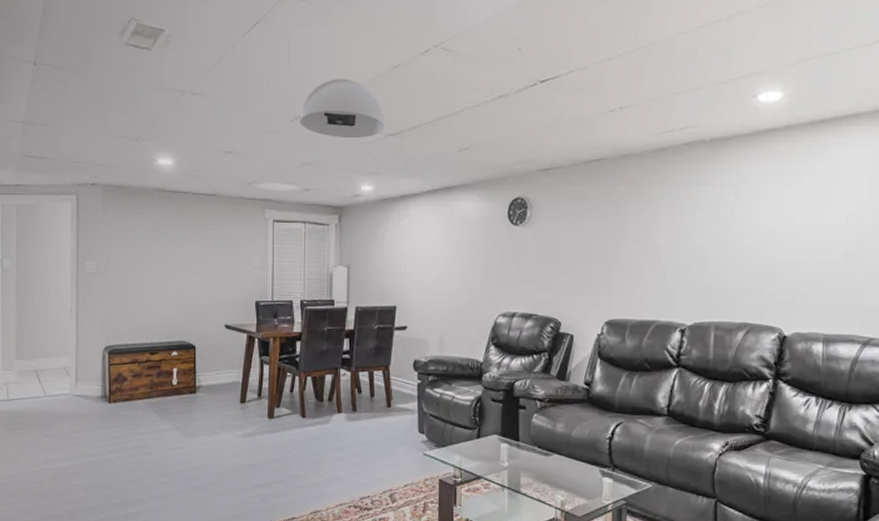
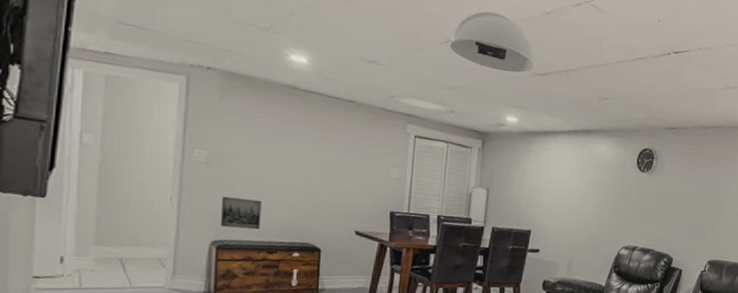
wall art: none [110,303,143,333] -> present [220,196,262,230]

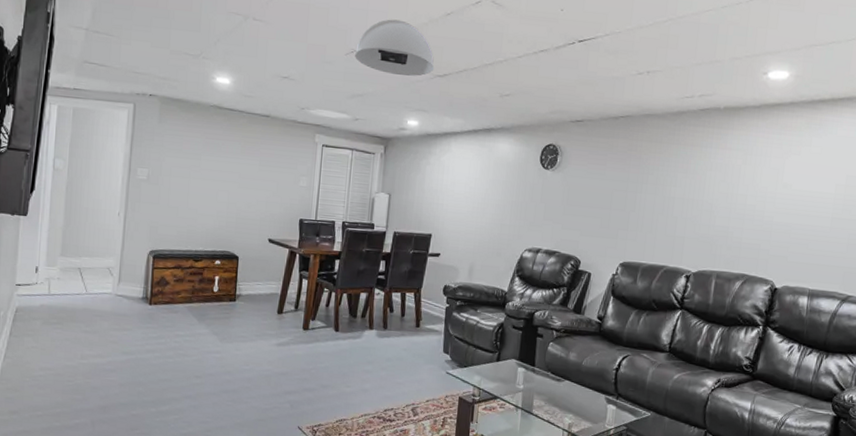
wall art: present [220,196,262,230] -> none [156,210,190,240]

